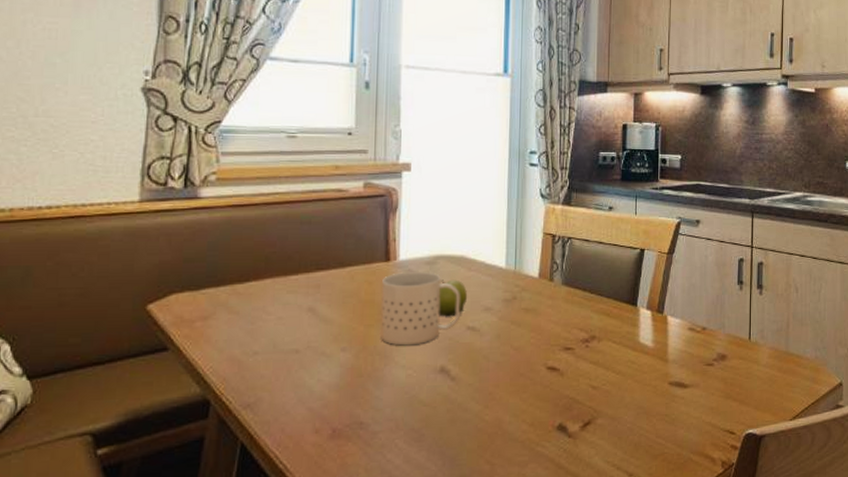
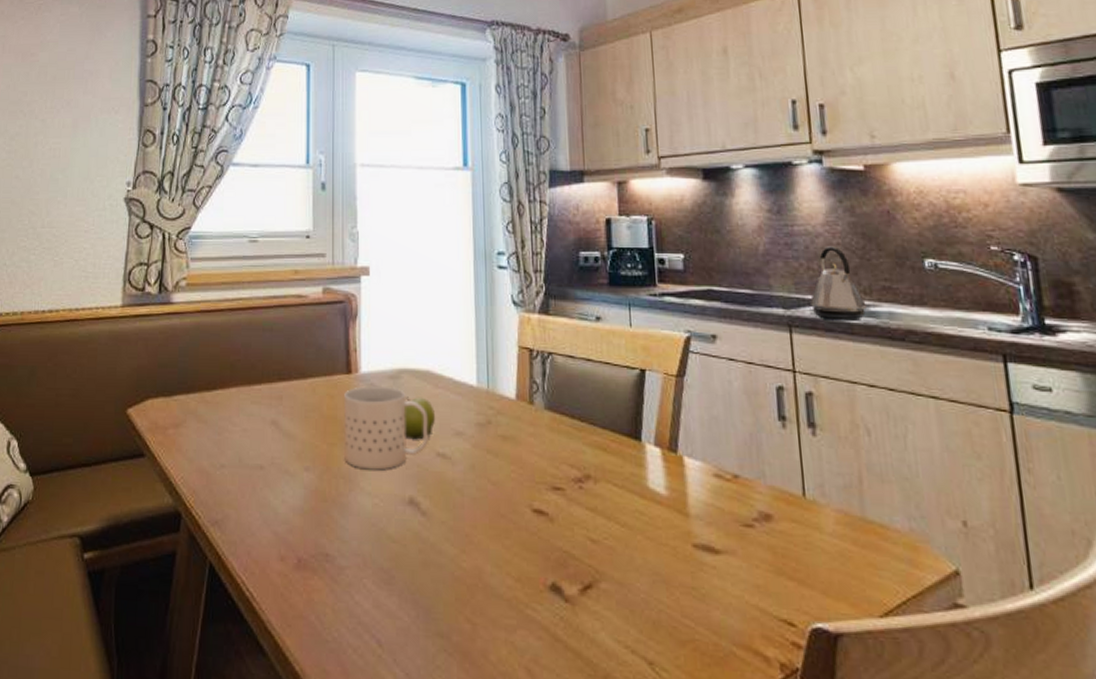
kettle: none [768,151,805,208] -> present [810,246,867,321]

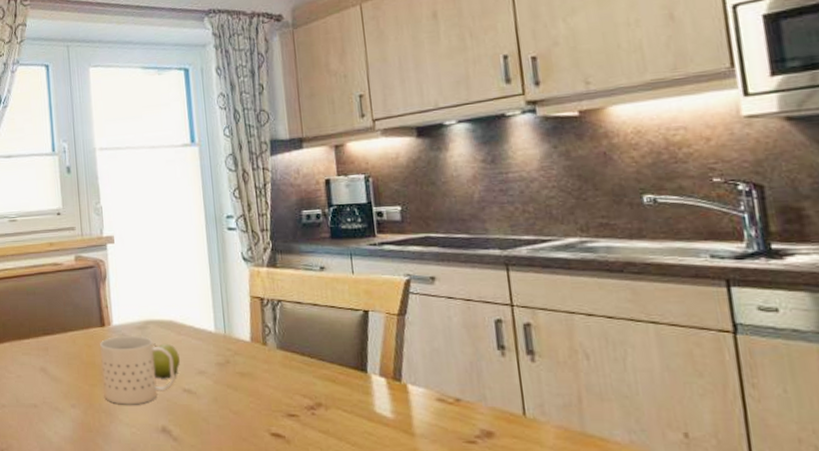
kettle: present [810,246,867,321] -> none [527,189,584,258]

